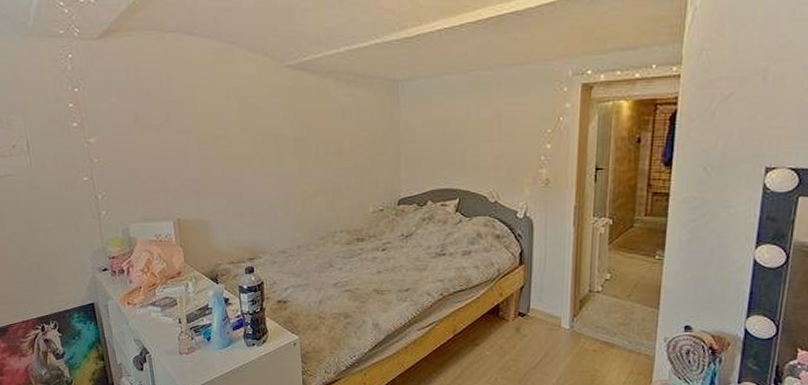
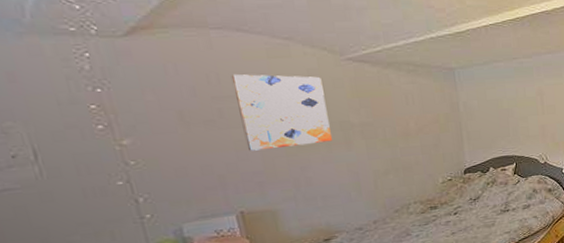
wall art: none [180,79,266,158] -> present [231,74,333,151]

